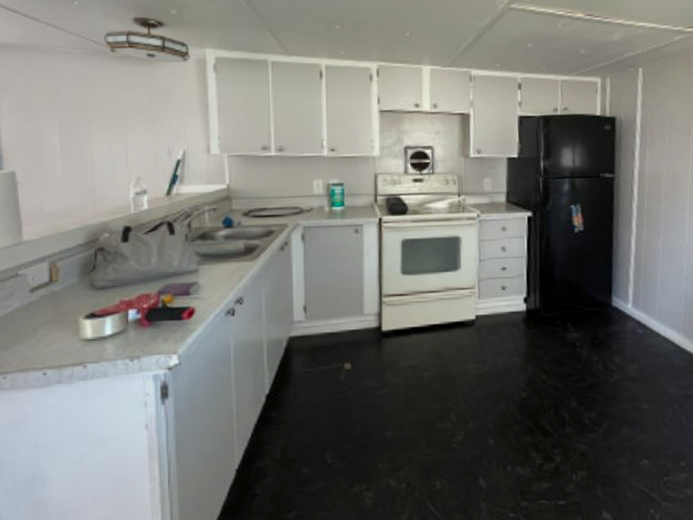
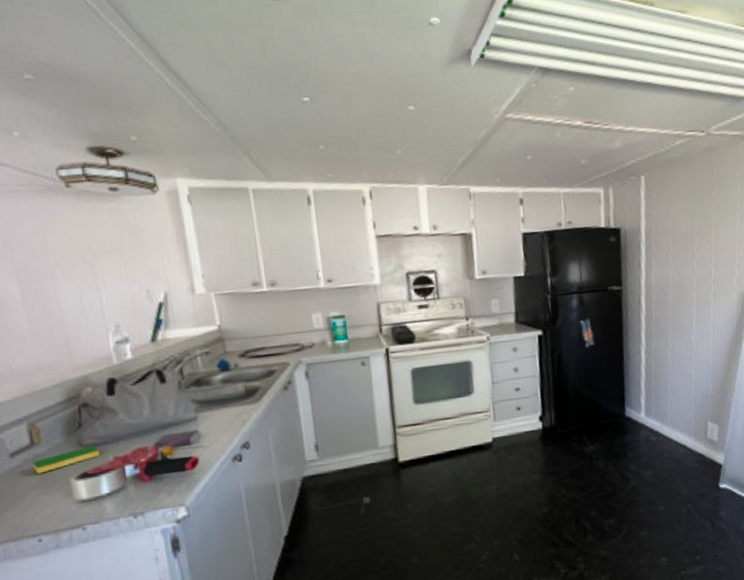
dish sponge: none [49,287,108,310] -> present [33,445,100,474]

